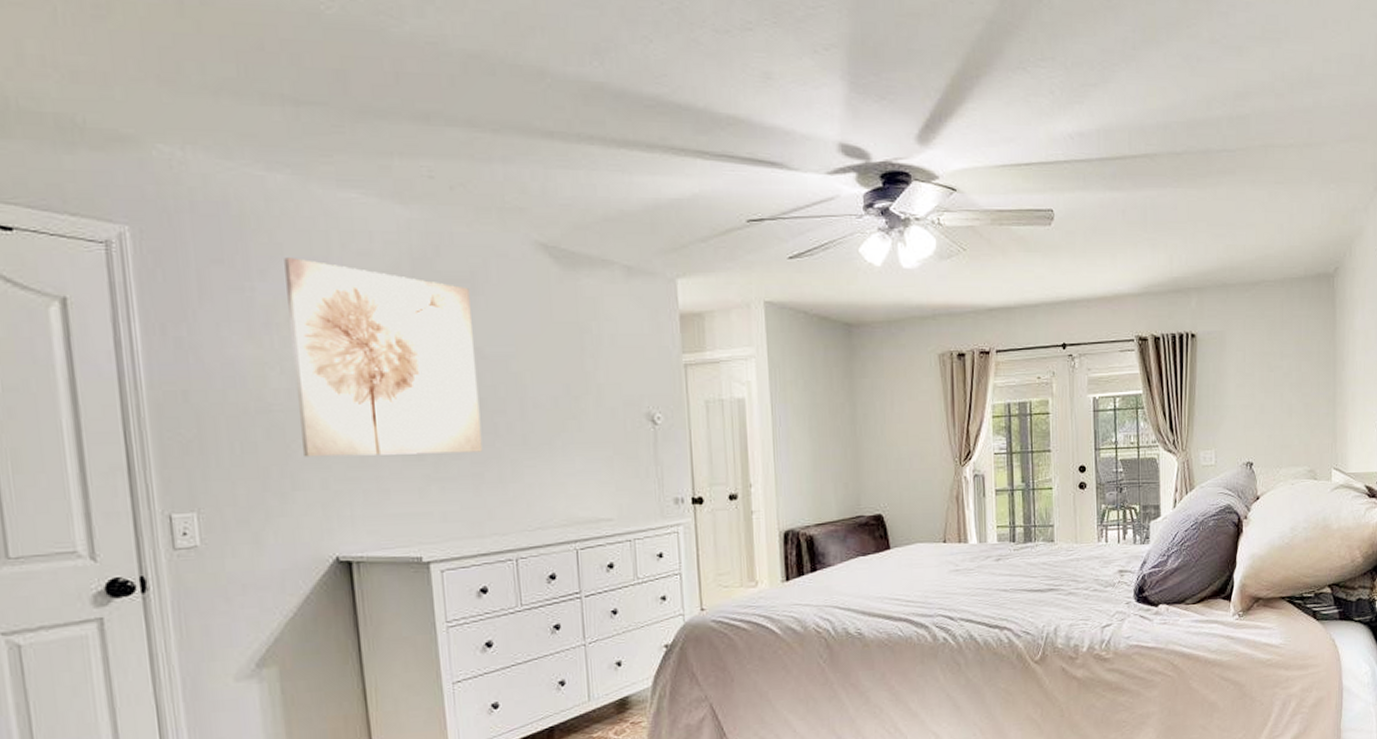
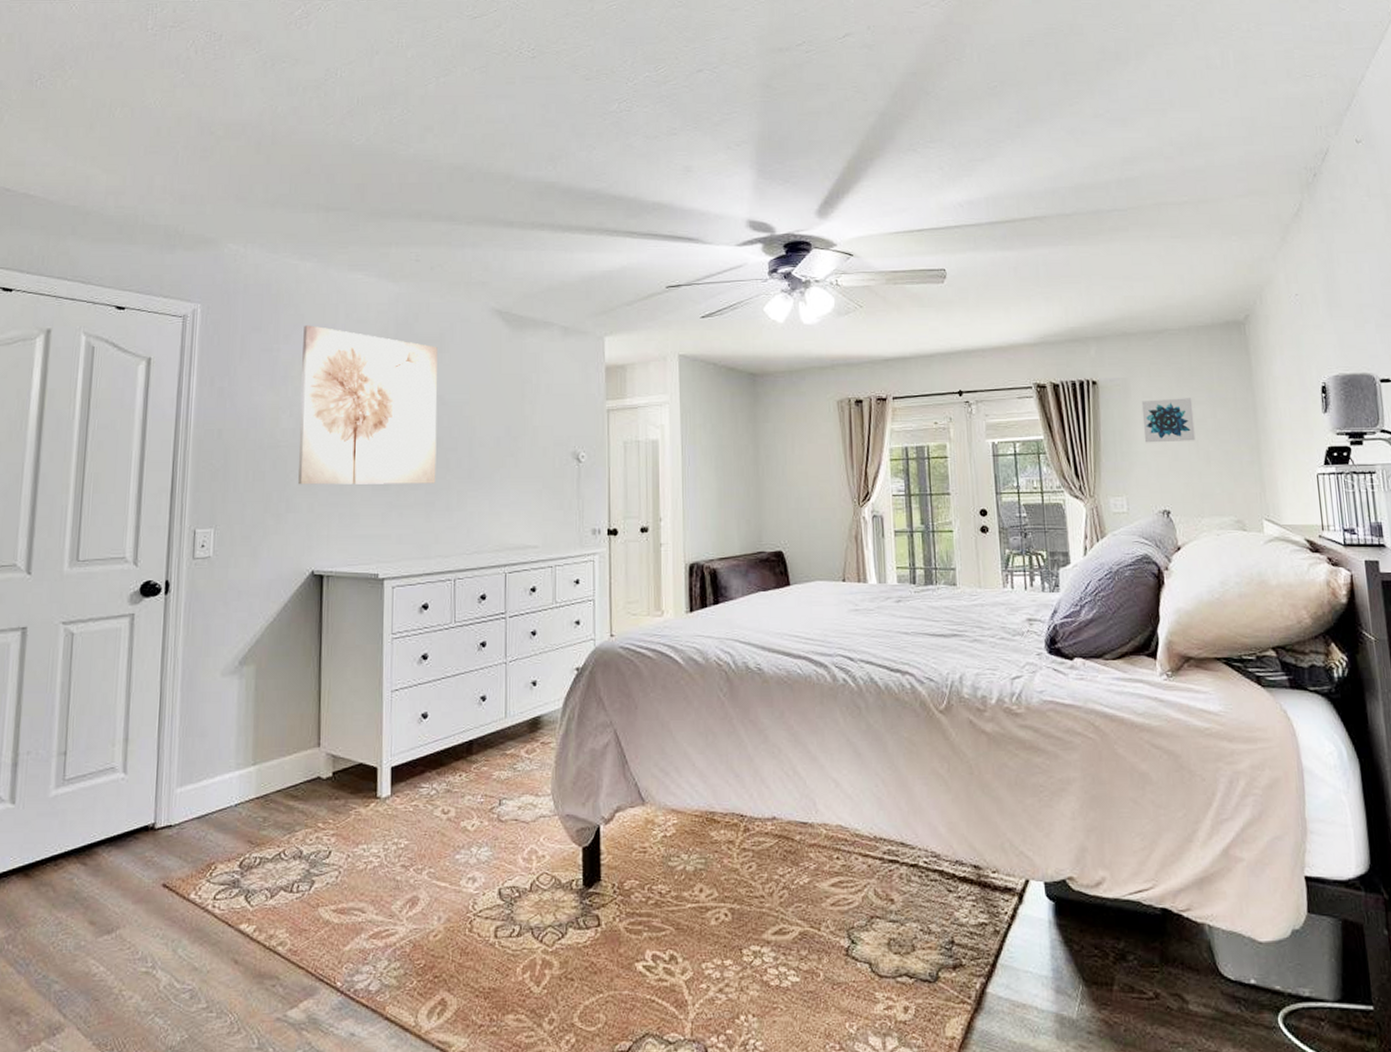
wall art: none [1235,351,1281,397] -> present [1141,398,1196,443]

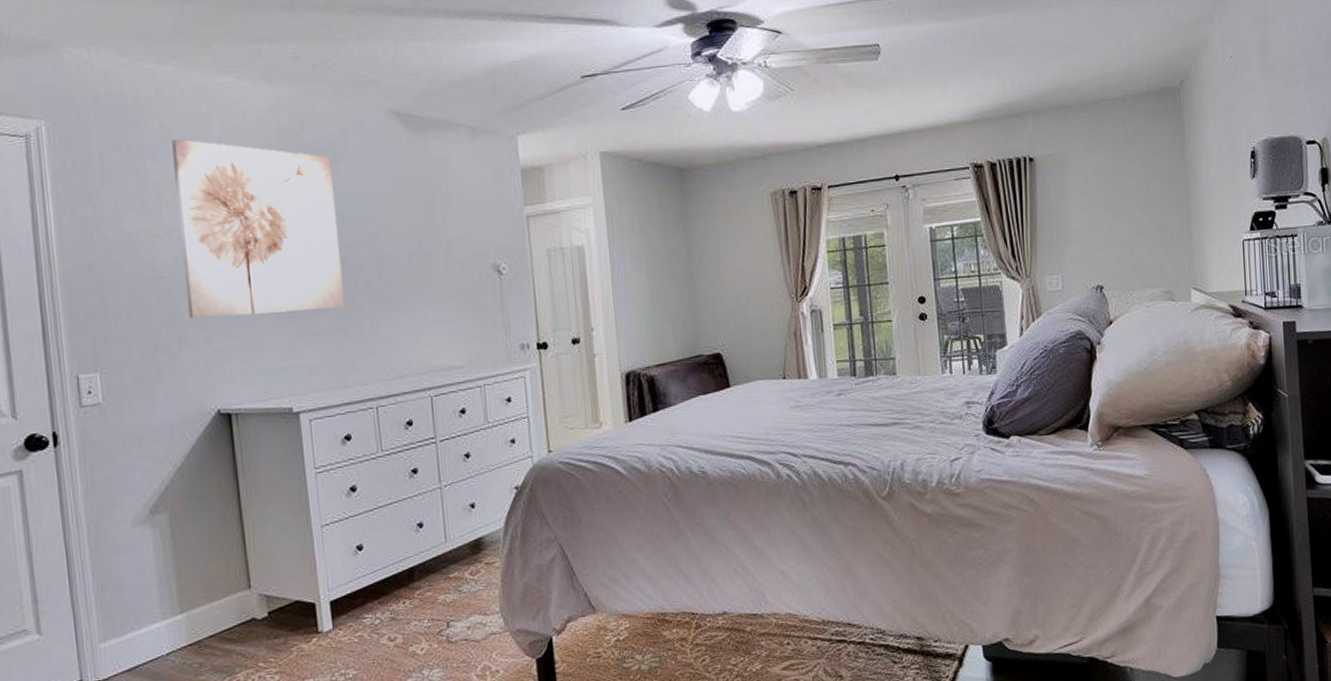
wall art: present [1141,398,1196,443] -> none [1077,170,1129,219]

